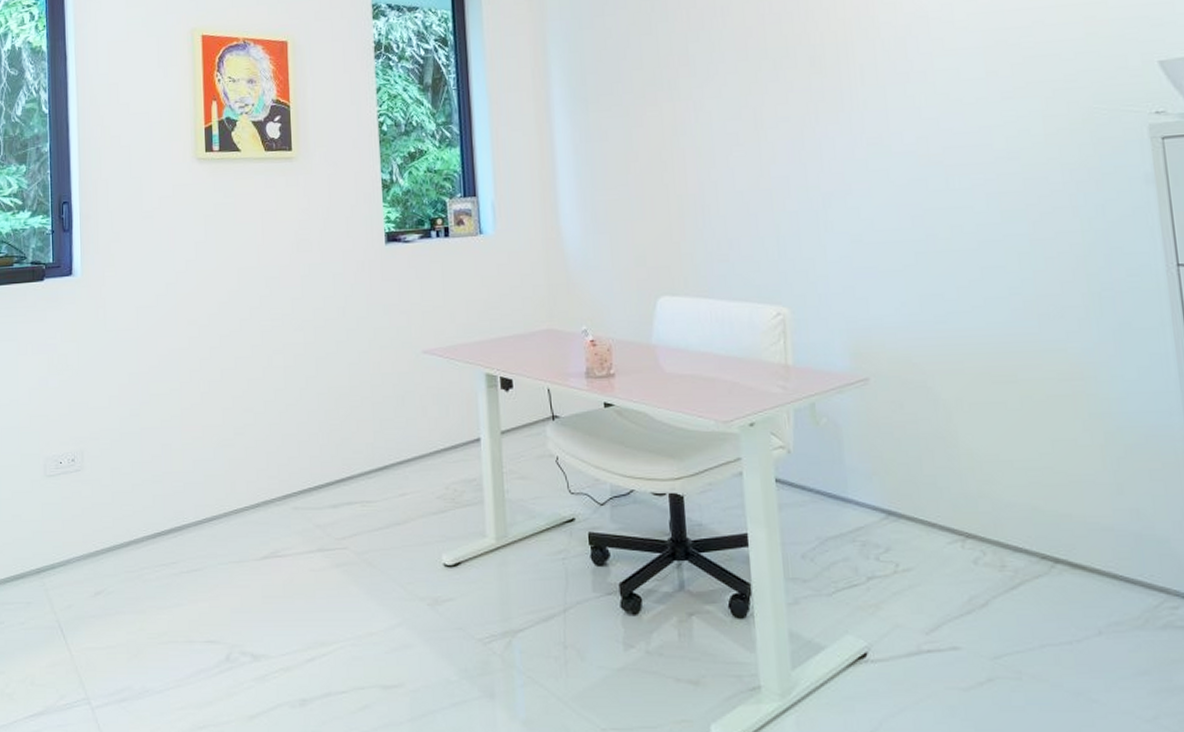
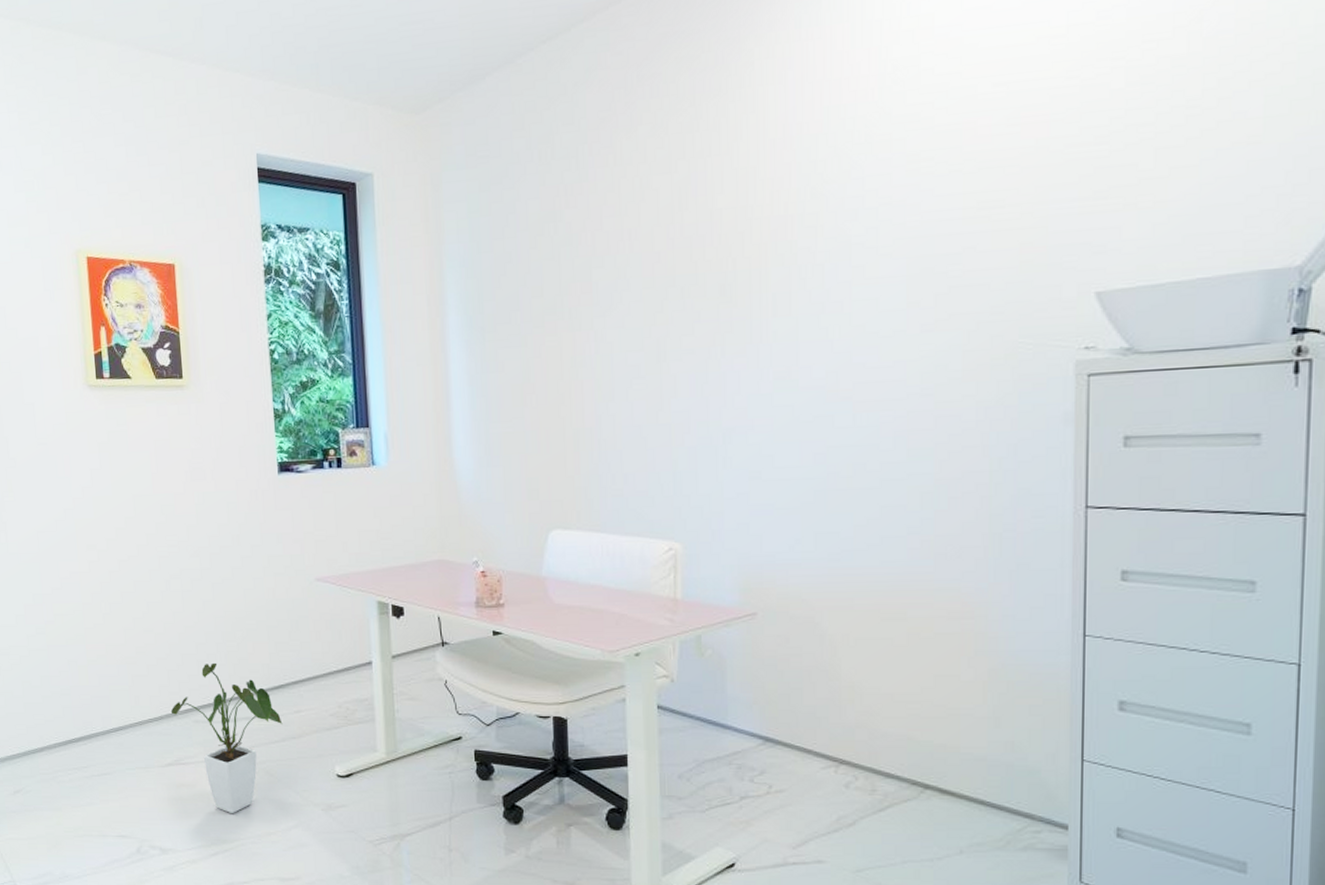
house plant: none [268,443,387,613] -> present [170,662,283,814]

